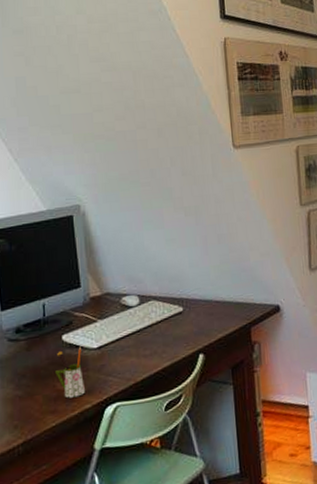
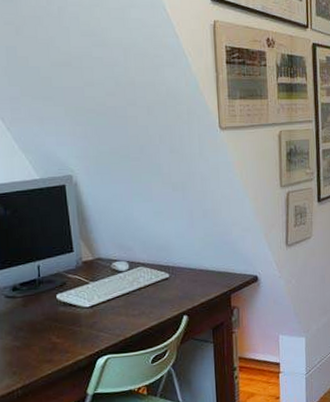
pen holder: present [55,346,85,398] -> none [50,305,78,350]

